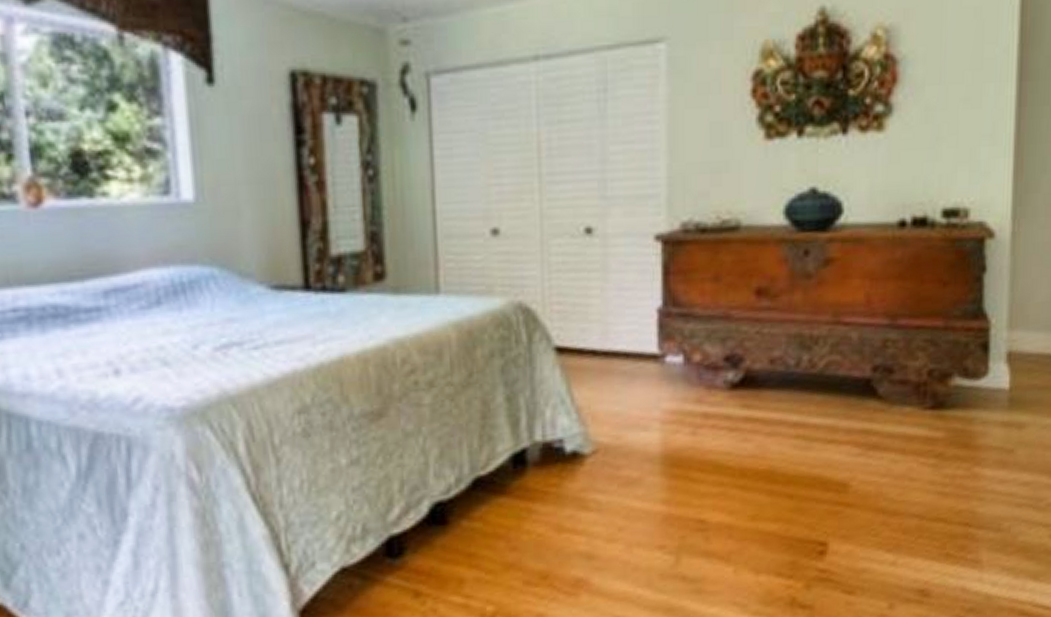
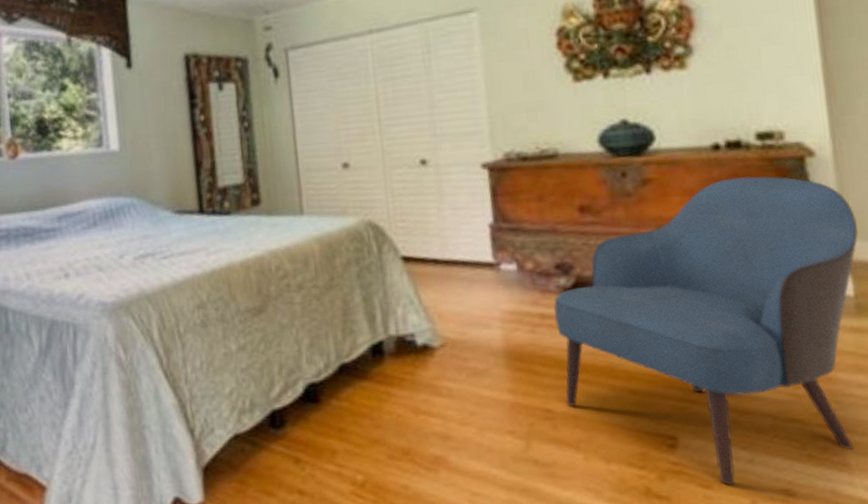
armchair: none [719,258,1022,590] -> present [553,176,858,486]

